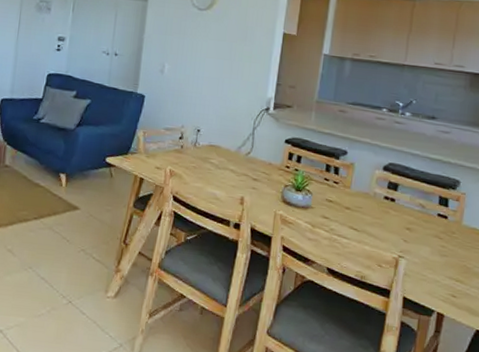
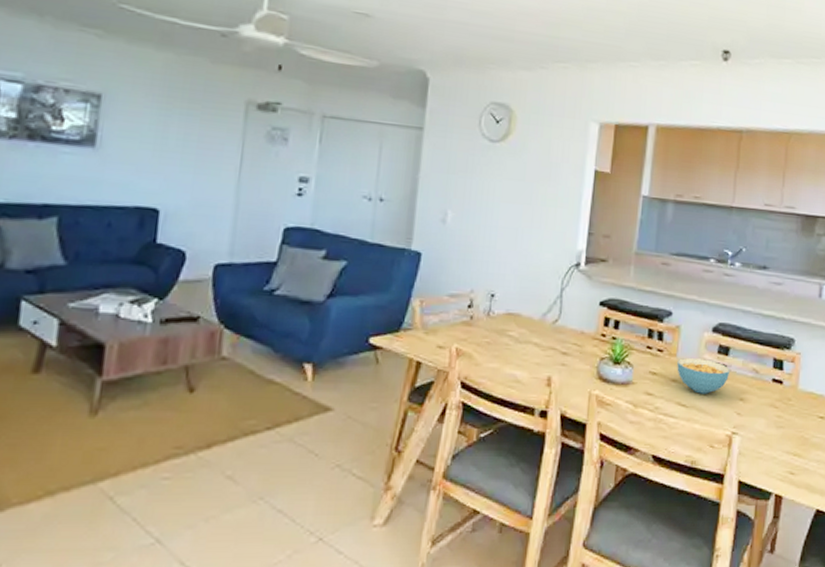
cereal bowl: none [350,190,399,222] -> present [677,358,730,394]

